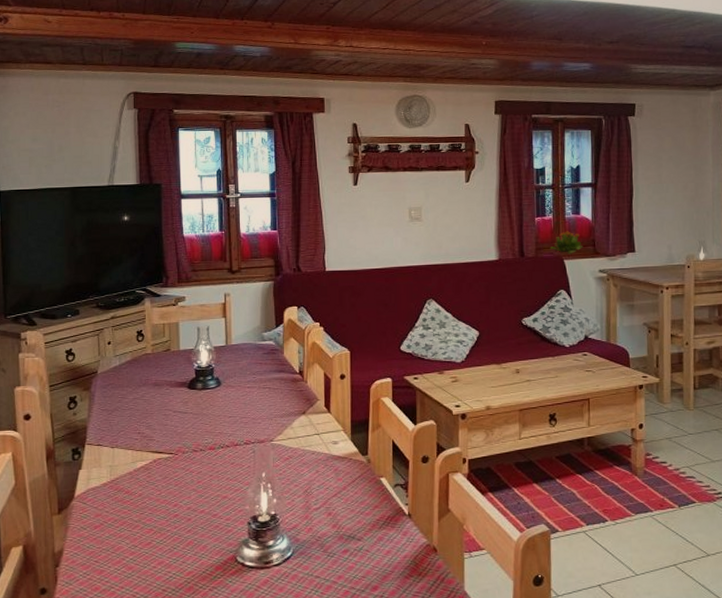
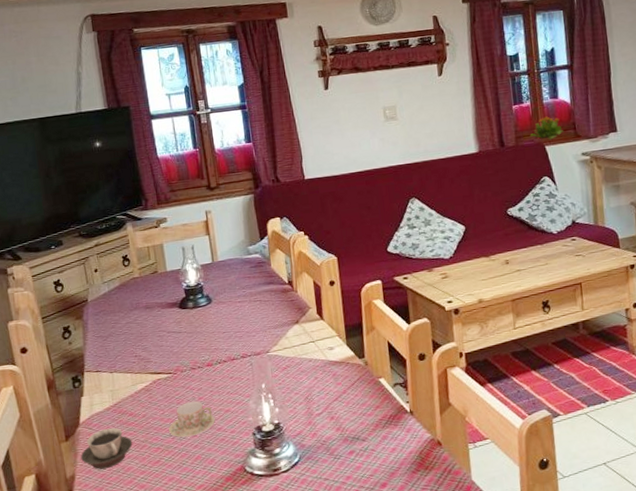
cup: none [71,504,126,546] -> present [81,427,133,470]
teacup: none [163,485,212,521] -> present [168,401,215,438]

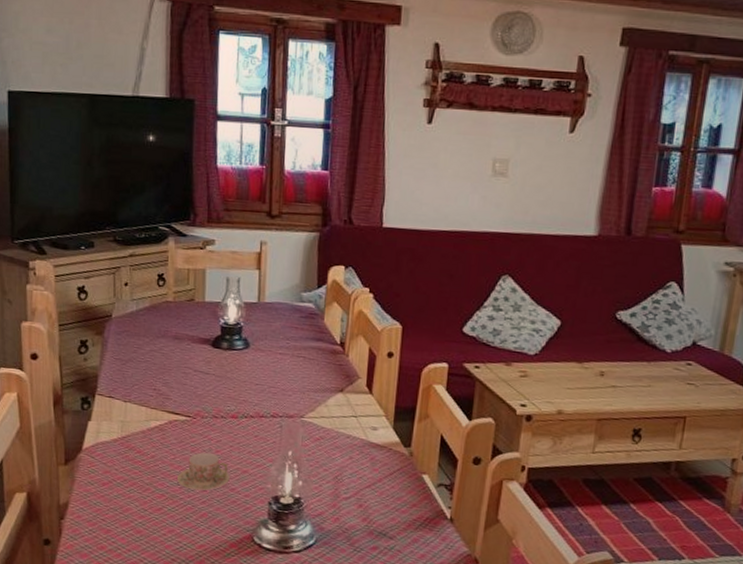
cup: present [81,427,133,470] -> none [78,461,136,504]
potted flower: present [530,116,564,141] -> none [666,208,710,239]

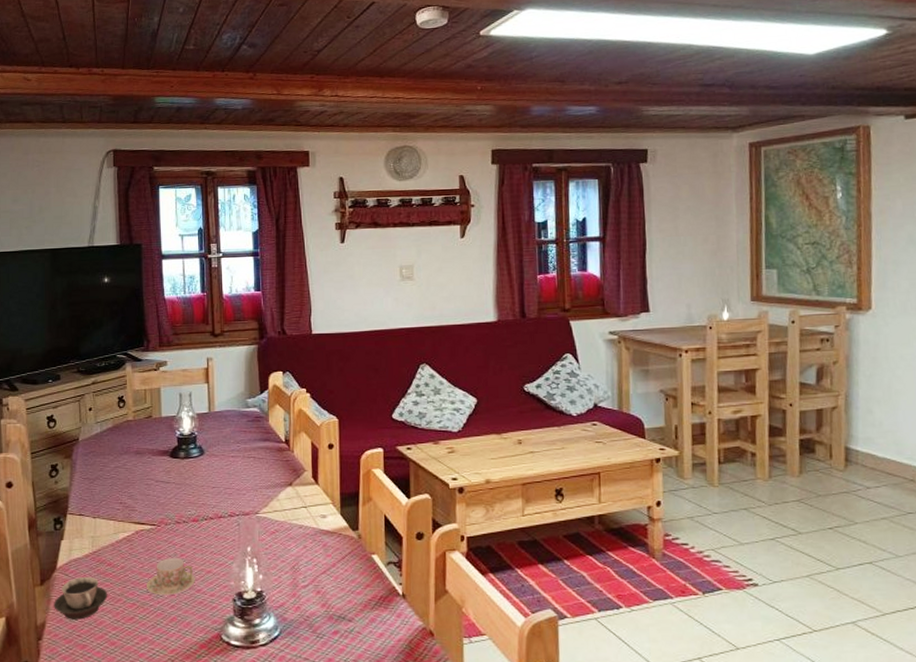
cup: none [78,461,136,504] -> present [54,576,108,620]

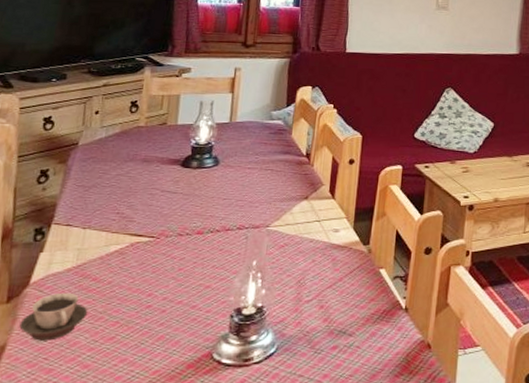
teacup: present [145,558,195,596] -> none [133,272,192,313]

